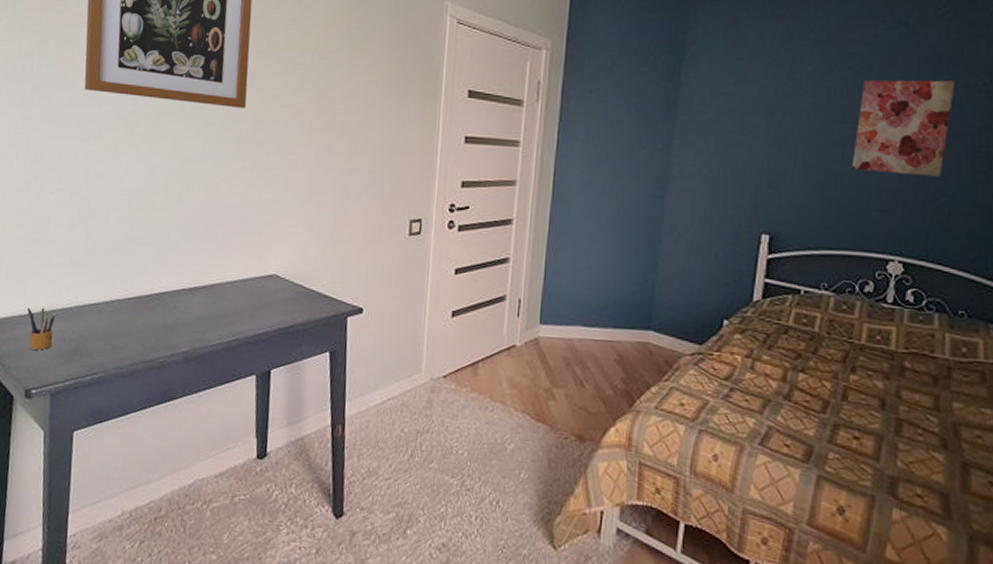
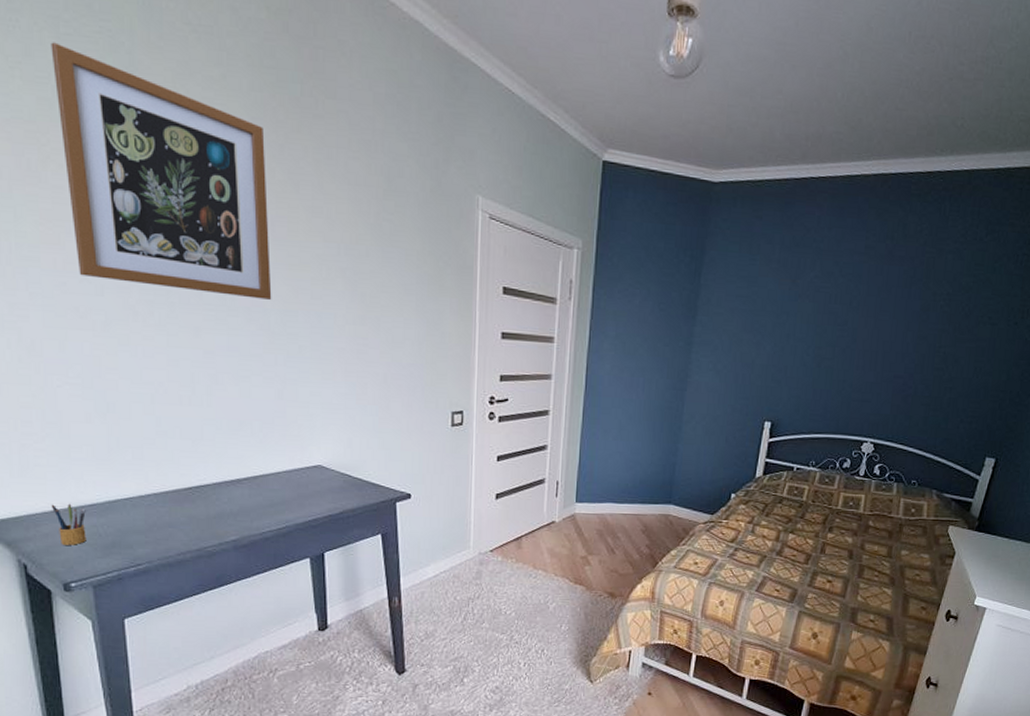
wall art: present [852,79,955,177] -> none [840,287,926,372]

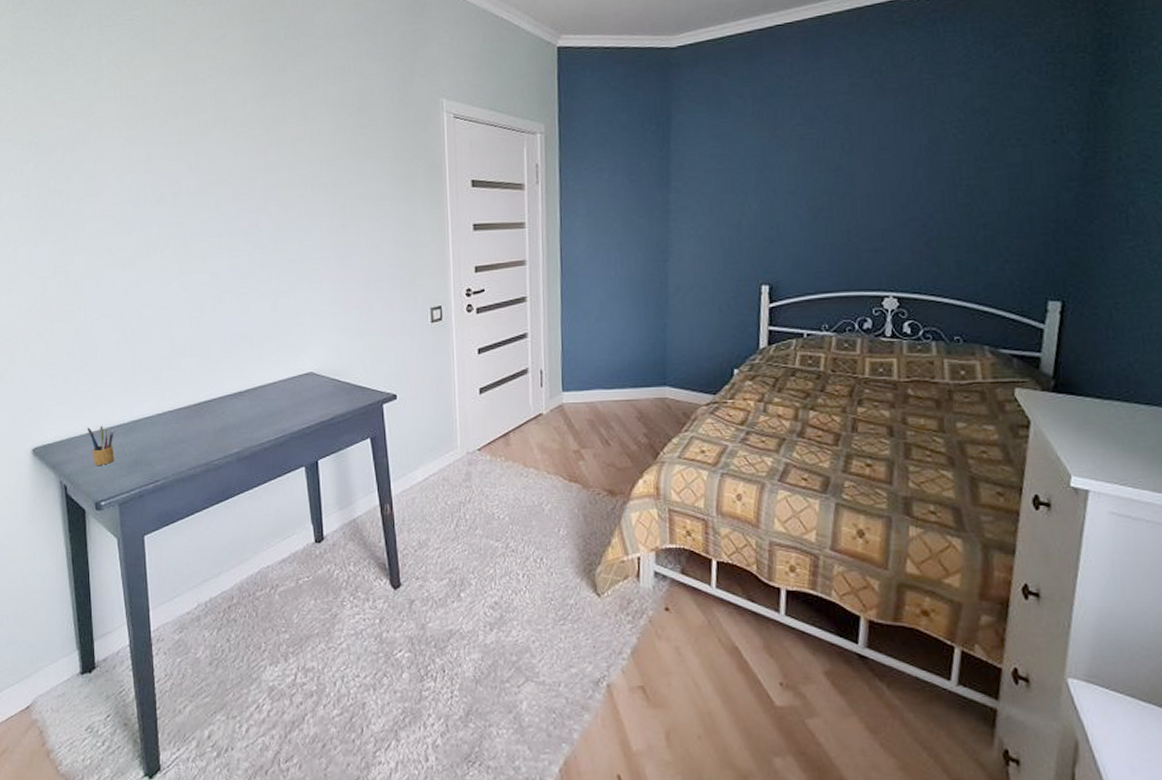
wall art: present [51,42,272,300] -> none [96,34,266,222]

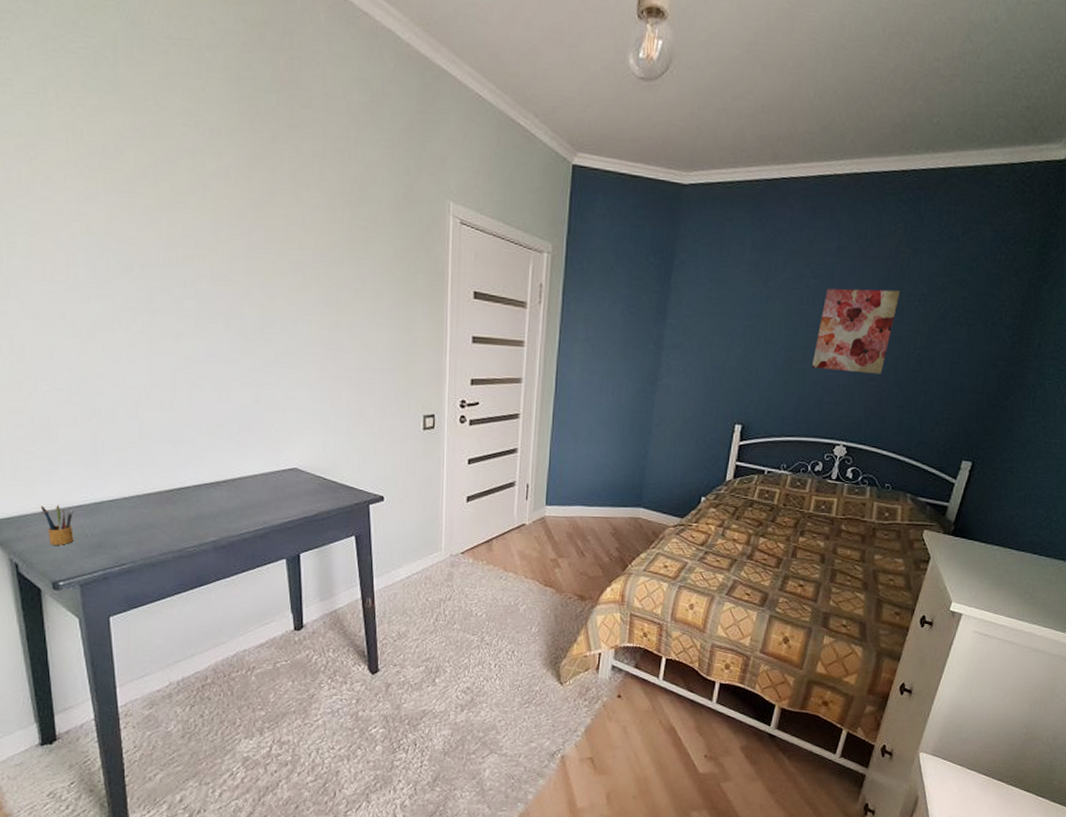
wall art: none [840,120,932,216] -> present [812,288,900,374]

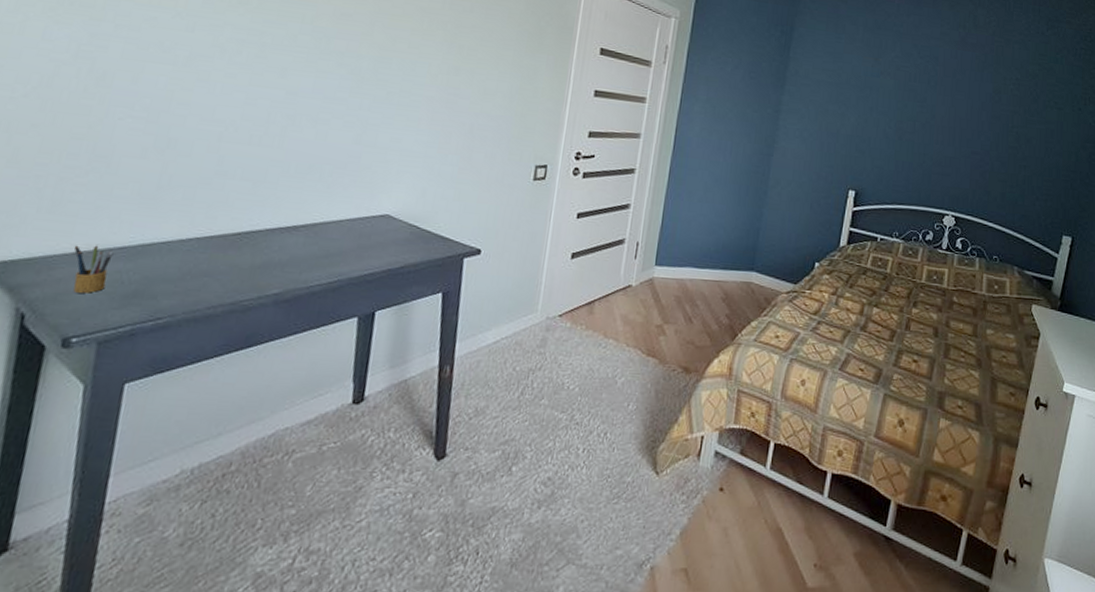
wall art: present [812,288,900,374] -> none [921,68,997,149]

